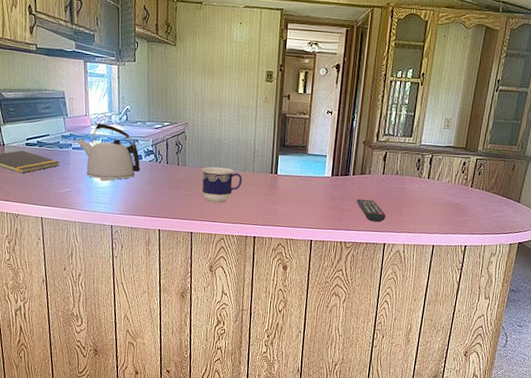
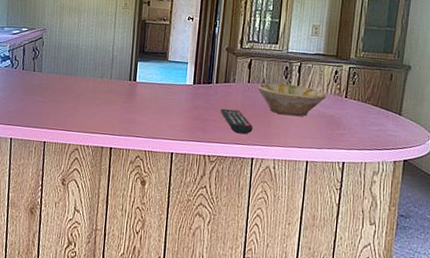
cup: present [201,166,243,203] -> none [57,73,100,111]
bowl: none [390,174,455,205] -> present [256,83,327,117]

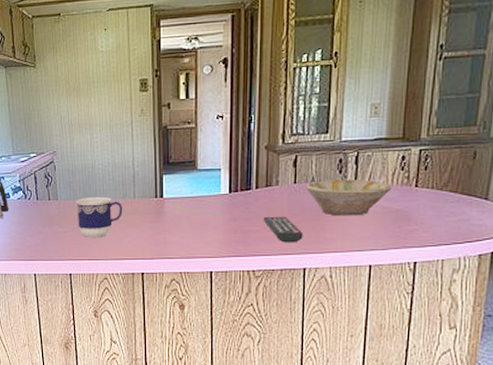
cup: none [57,73,100,111] -> present [75,196,123,238]

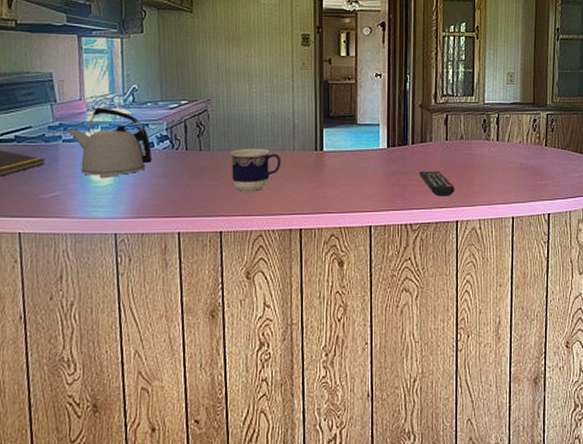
bowl: present [305,180,392,216] -> none [455,138,527,171]

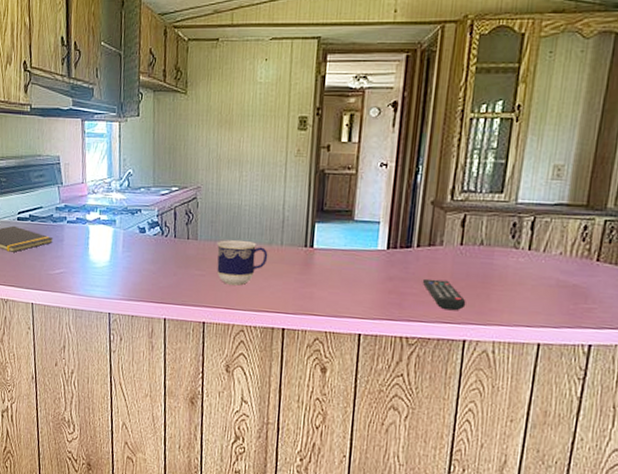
kettle: present [67,107,153,177] -> none [71,191,144,260]

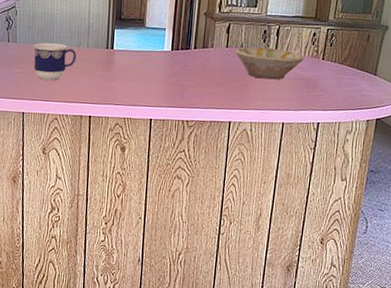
remote control: present [422,278,466,311] -> none [198,74,231,99]
bowl: none [472,244,570,287] -> present [235,47,304,80]

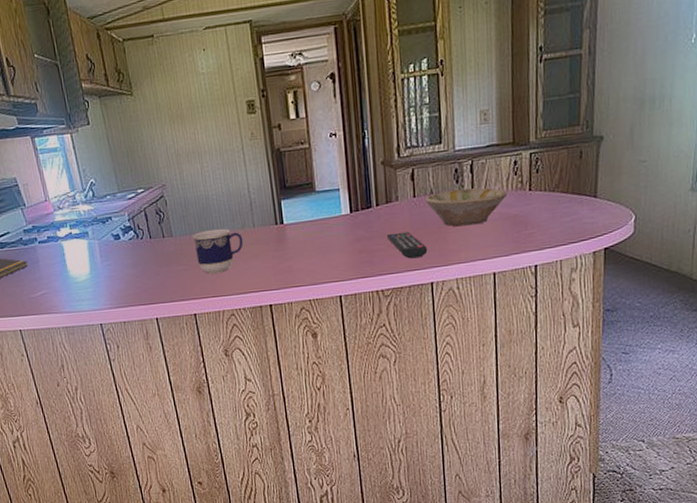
remote control: none [198,74,231,99] -> present [386,231,428,259]

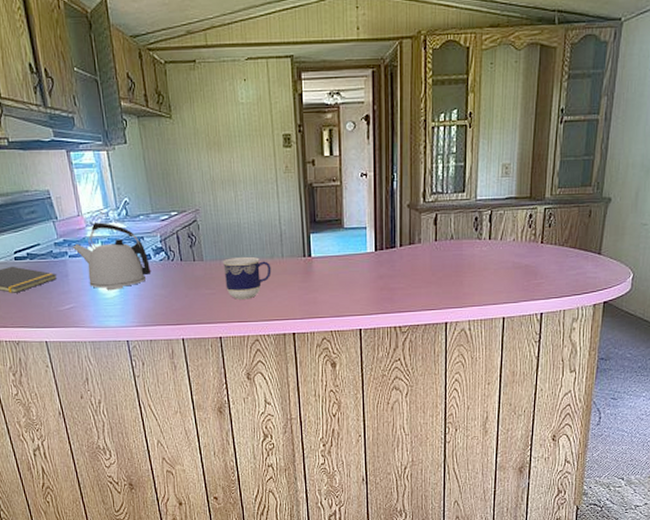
kettle: none [41,205,121,273] -> present [72,222,152,290]
remote control: present [386,231,428,259] -> none [407,273,444,299]
bowl: present [424,187,508,226] -> none [445,237,521,272]

